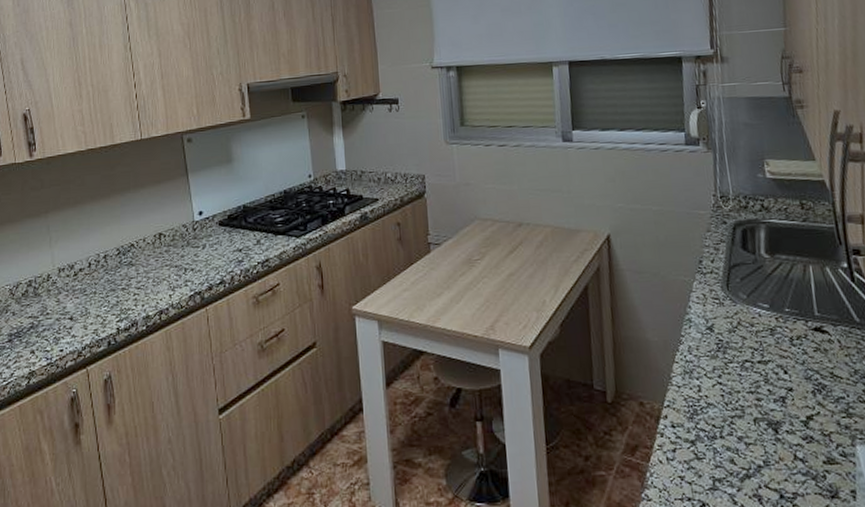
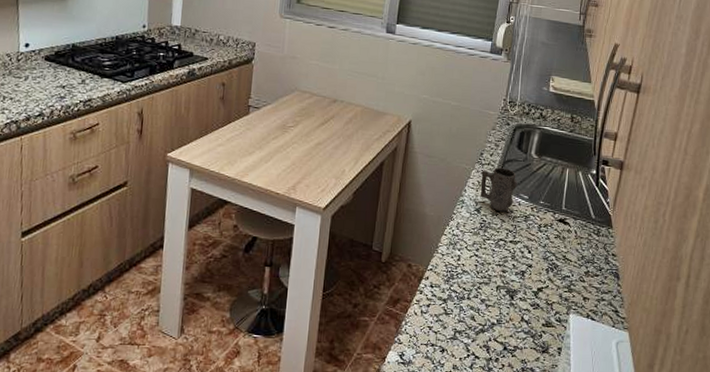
mug: none [705,274,753,327] -> present [480,167,518,212]

